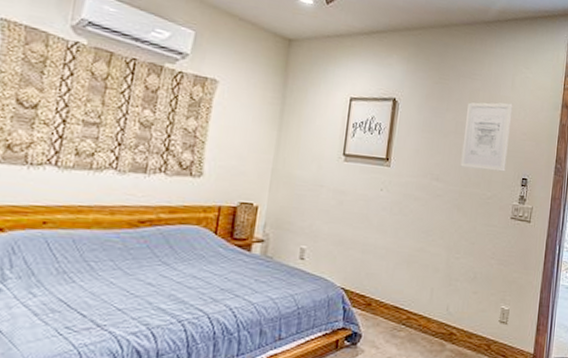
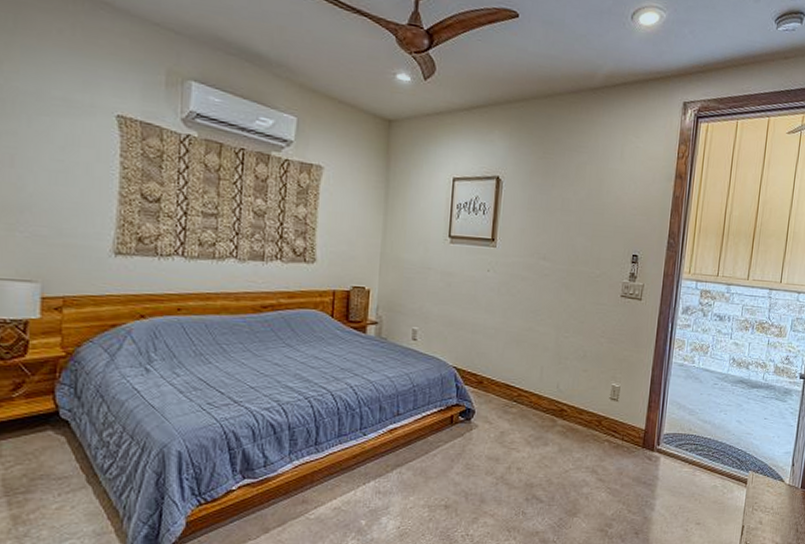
wall art: present [460,102,513,172] -> none [567,175,623,249]

